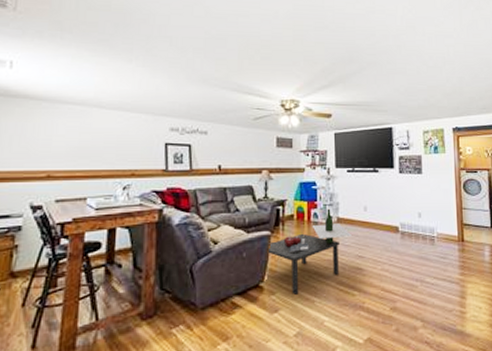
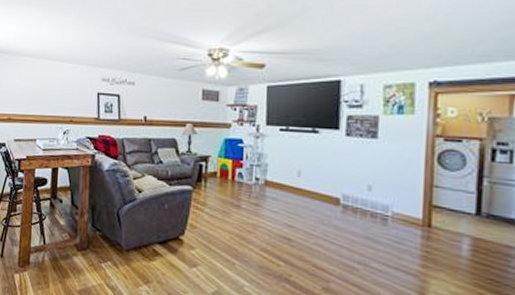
coffee table: present [266,207,352,295] -> none [187,168,280,254]

